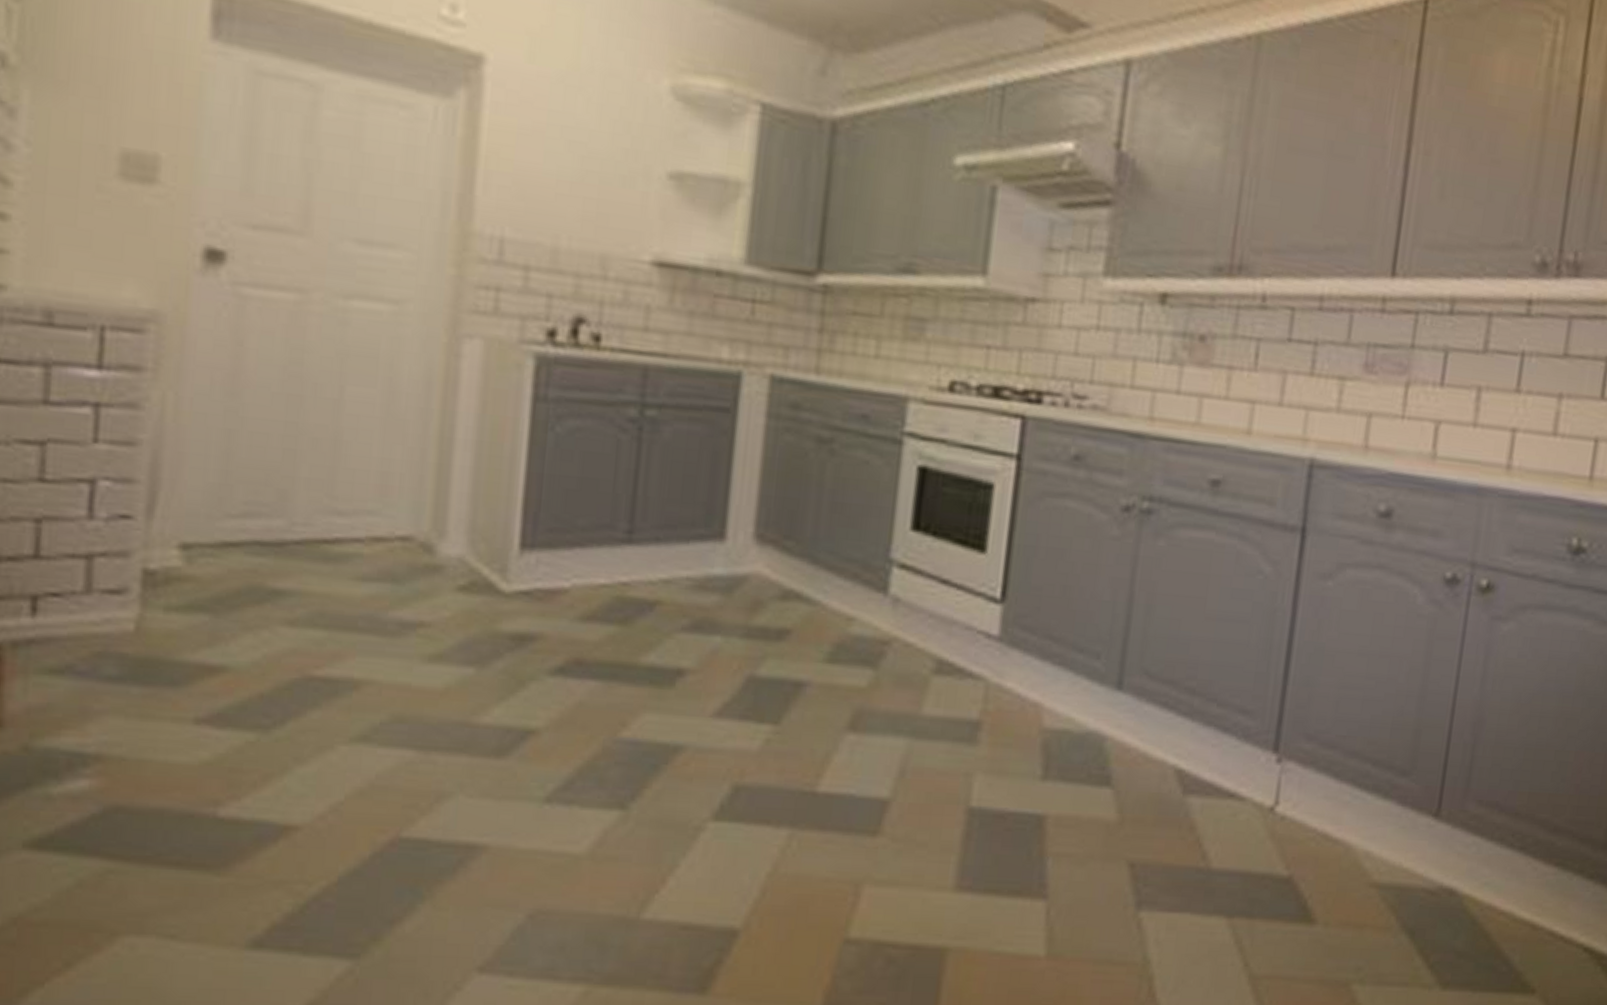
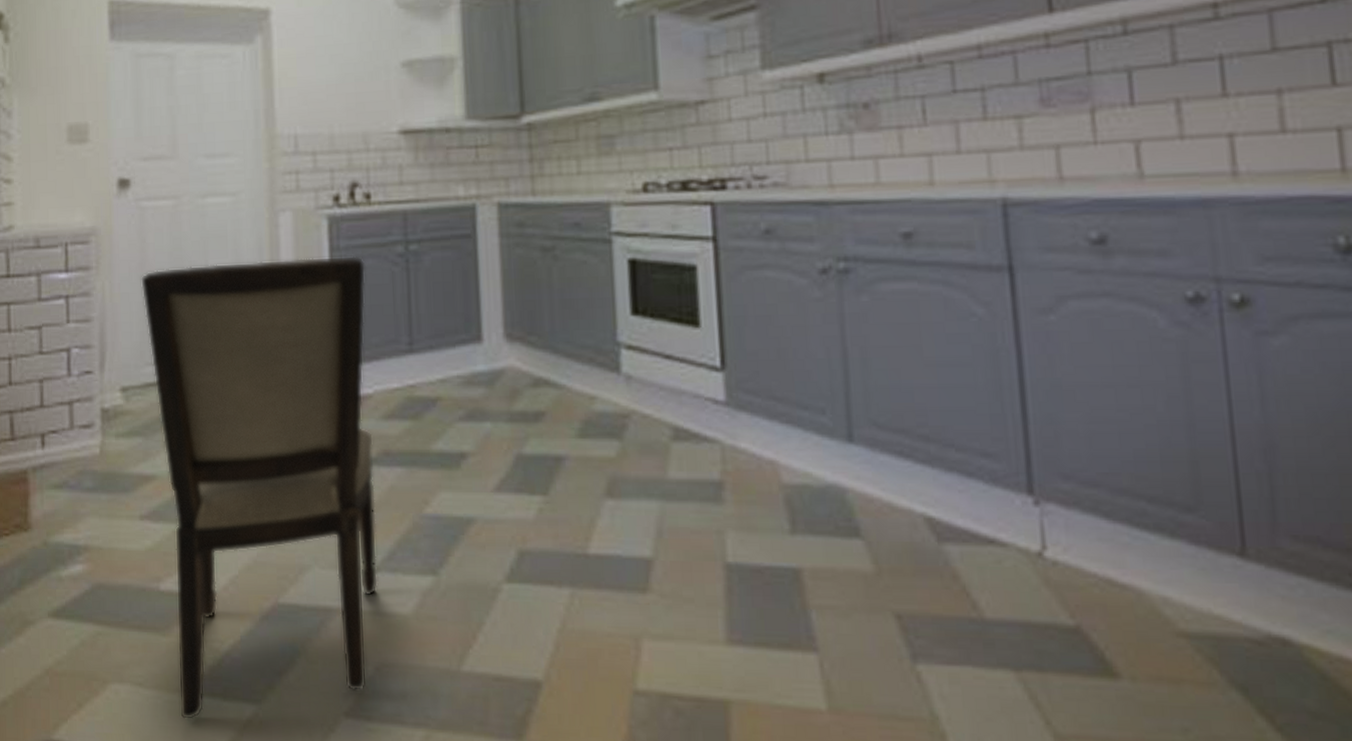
dining chair: none [228,387,582,981] -> present [140,255,379,721]

